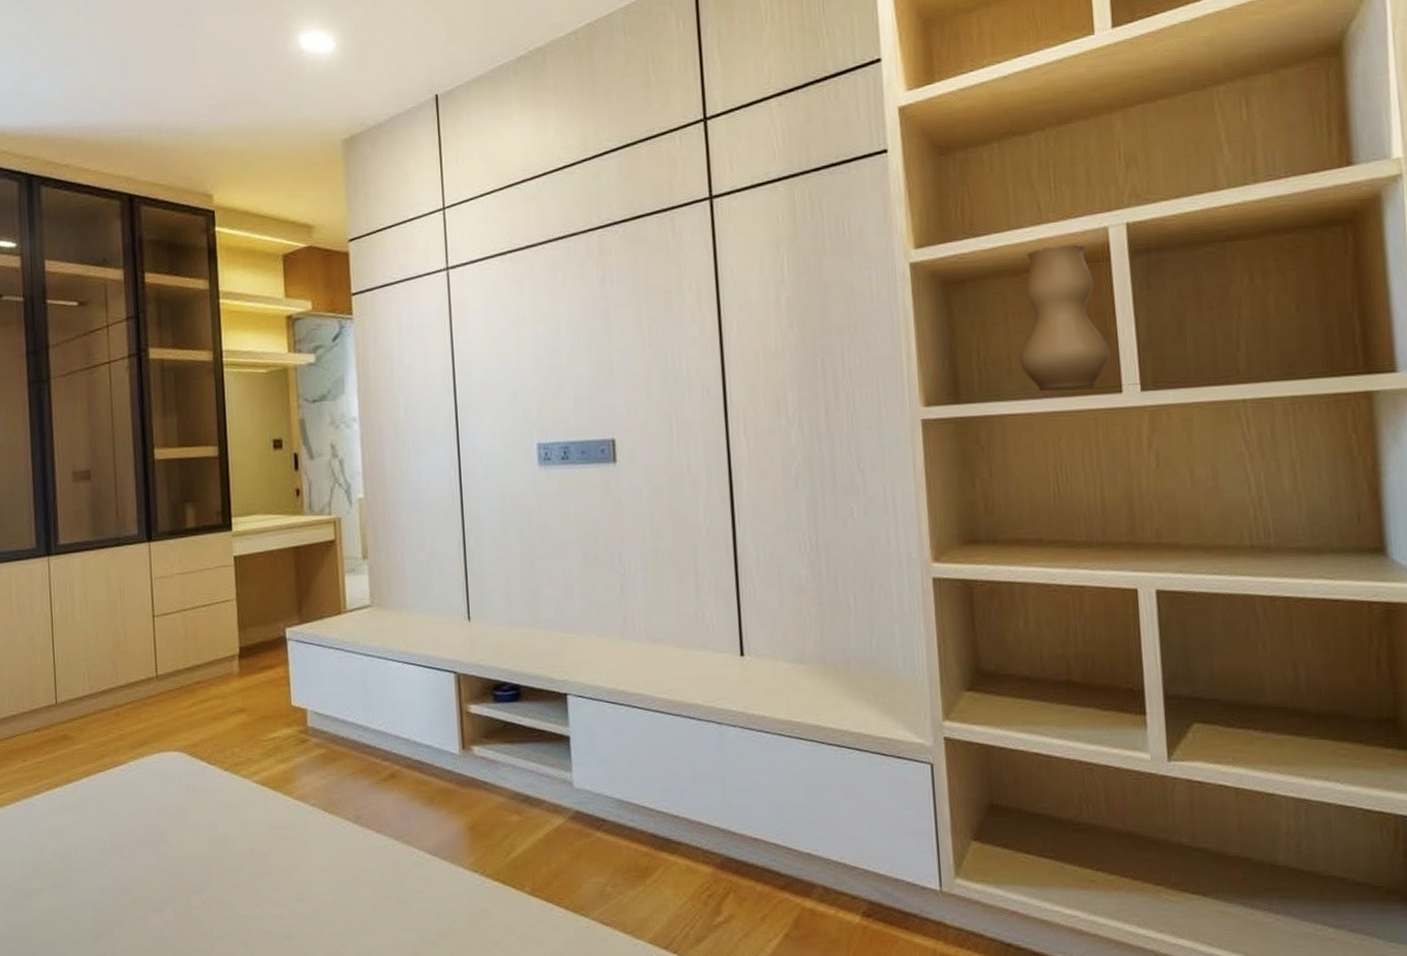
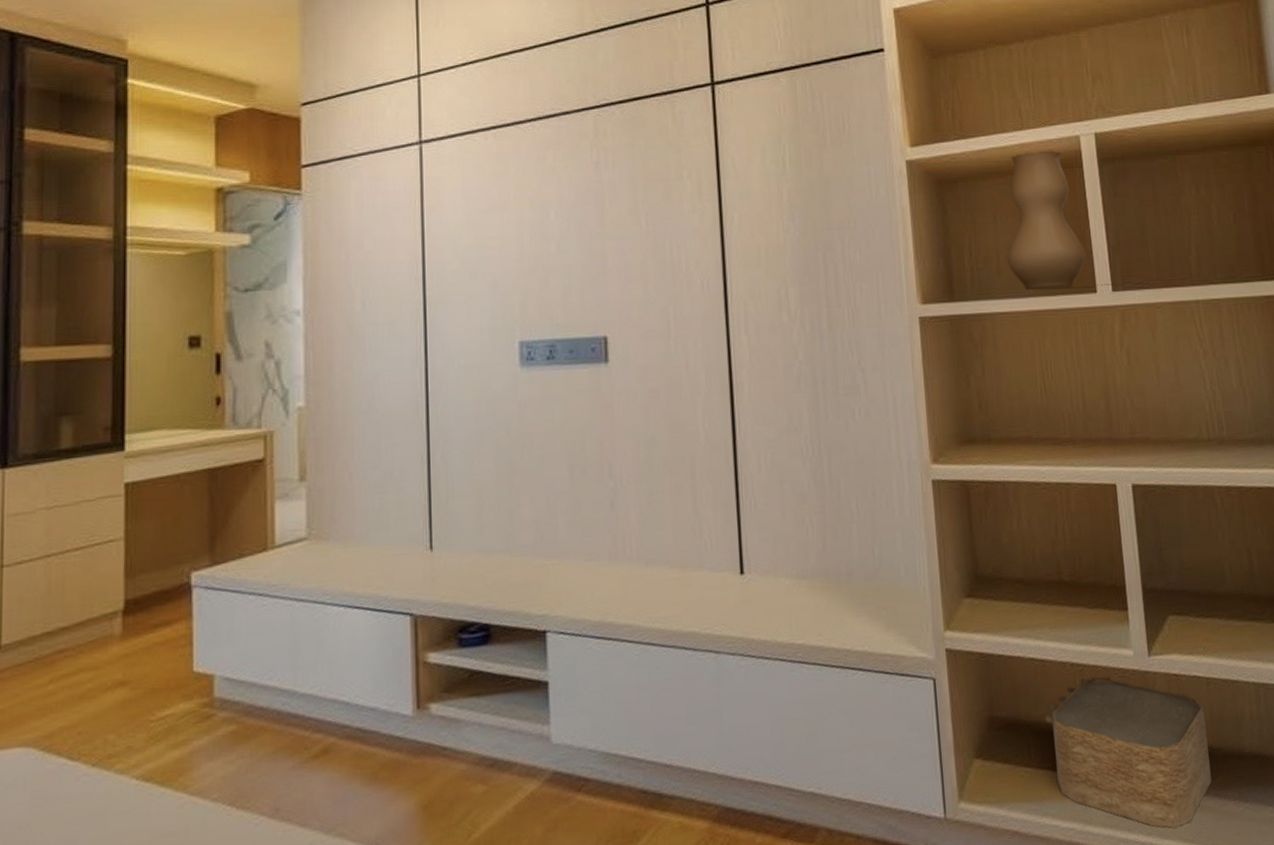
woven basket: none [1048,776,1237,930] -> present [1044,676,1212,829]

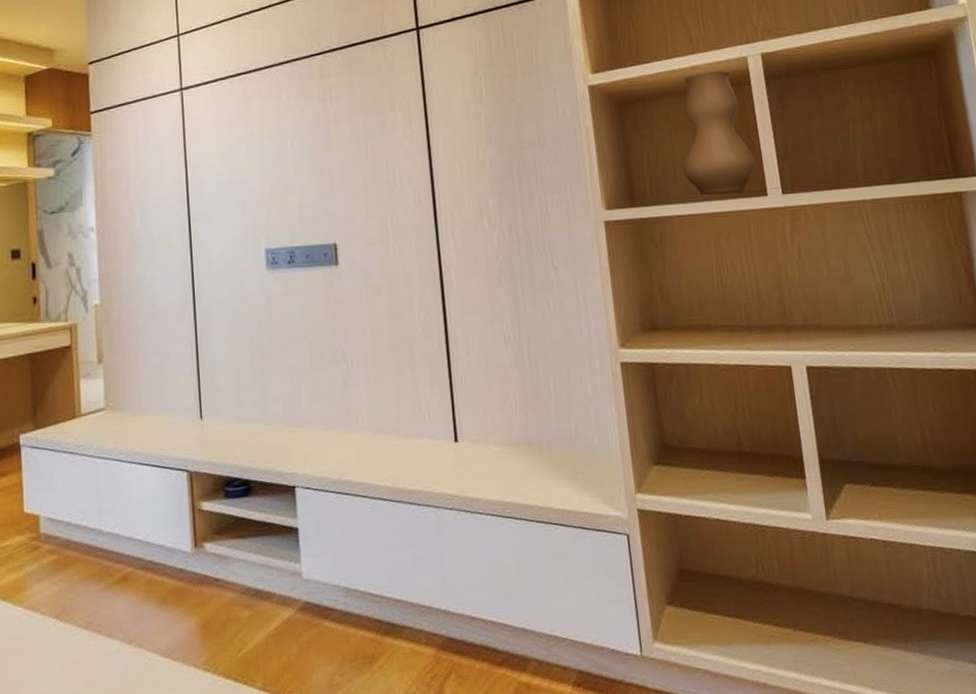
woven basket: present [1044,676,1212,829] -> none [730,536,891,675]

